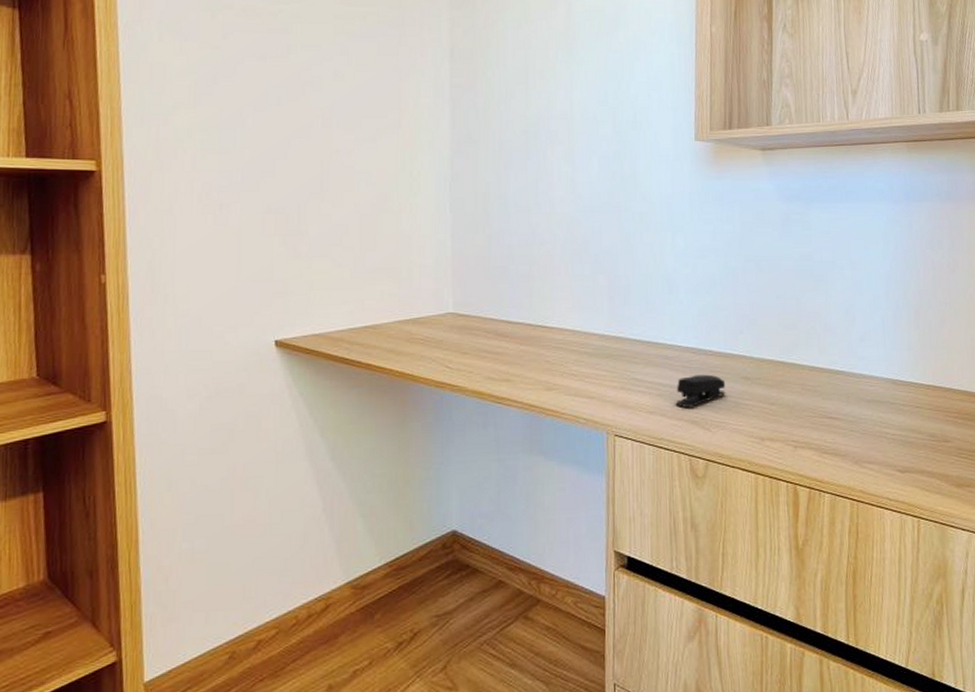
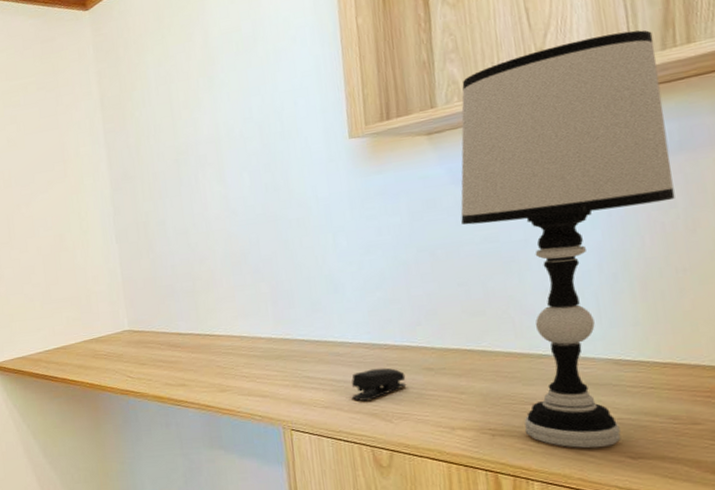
table lamp: none [783,90,942,462] -> present [460,30,675,448]

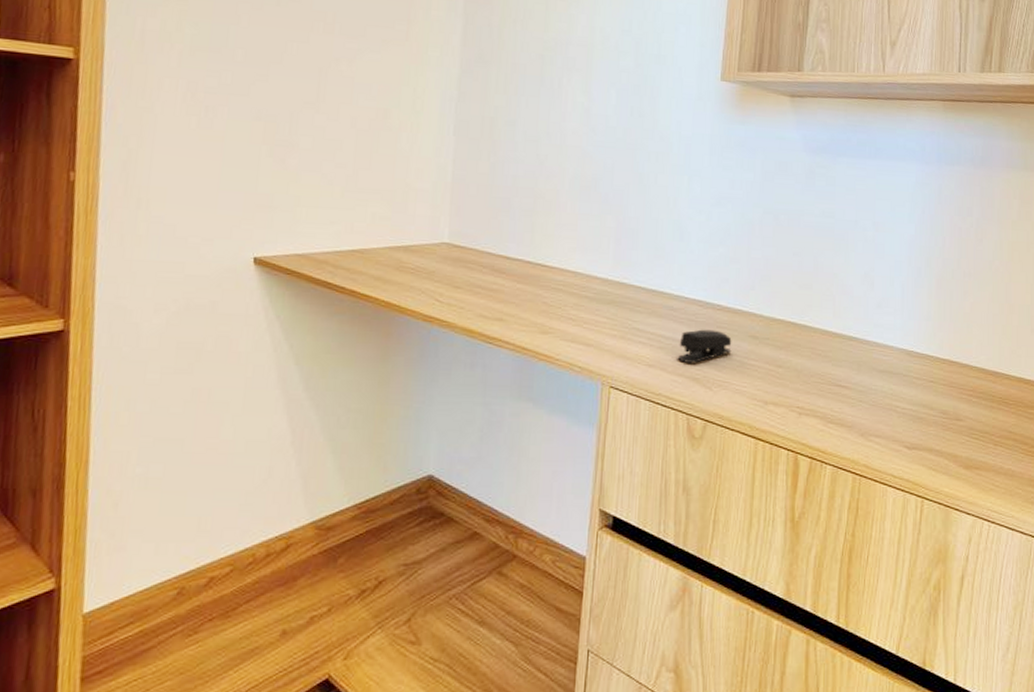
table lamp: present [460,30,675,448] -> none [806,43,976,436]

